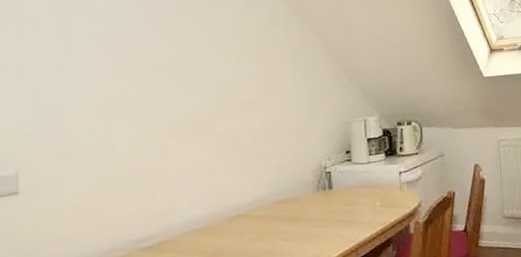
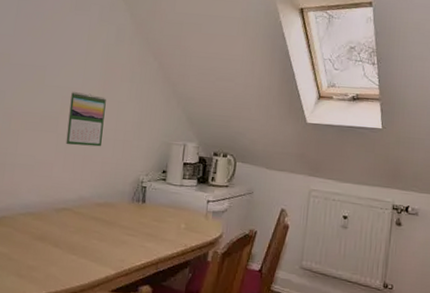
calendar: none [226,84,271,145] -> present [65,91,106,147]

